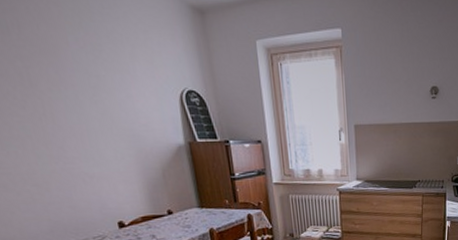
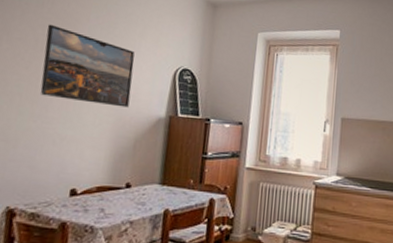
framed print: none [24,54,145,139] -> present [40,24,135,108]

